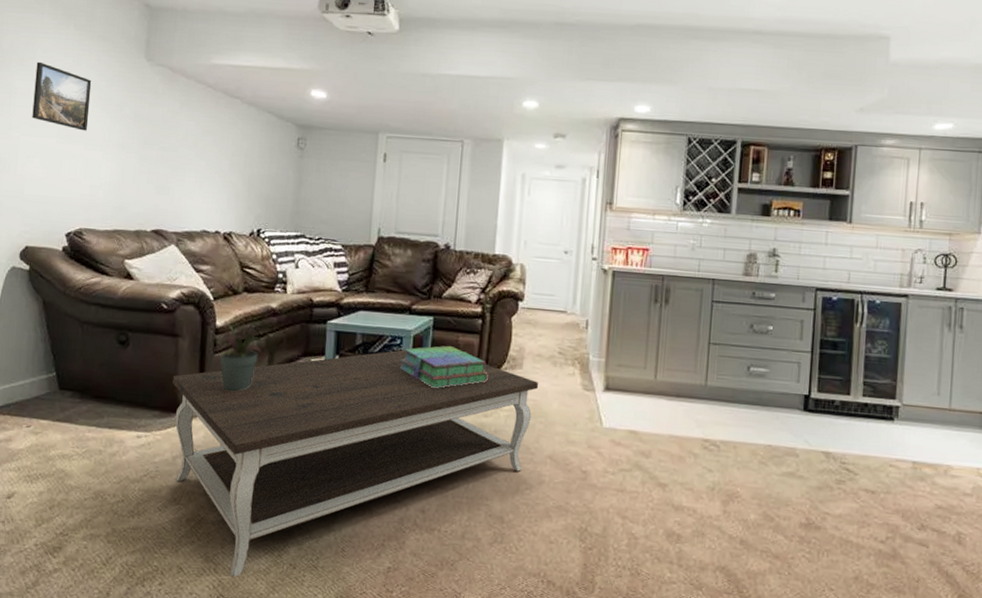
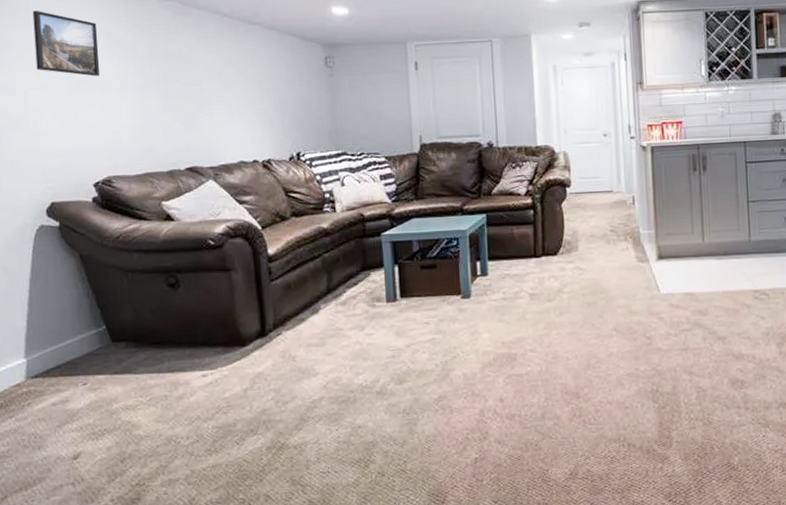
coffee table: present [172,350,538,578] -> none [230,250,595,496]
potted plant: present [218,323,262,392] -> none [273,250,320,317]
stack of books: present [400,345,488,389] -> none [460,239,547,283]

